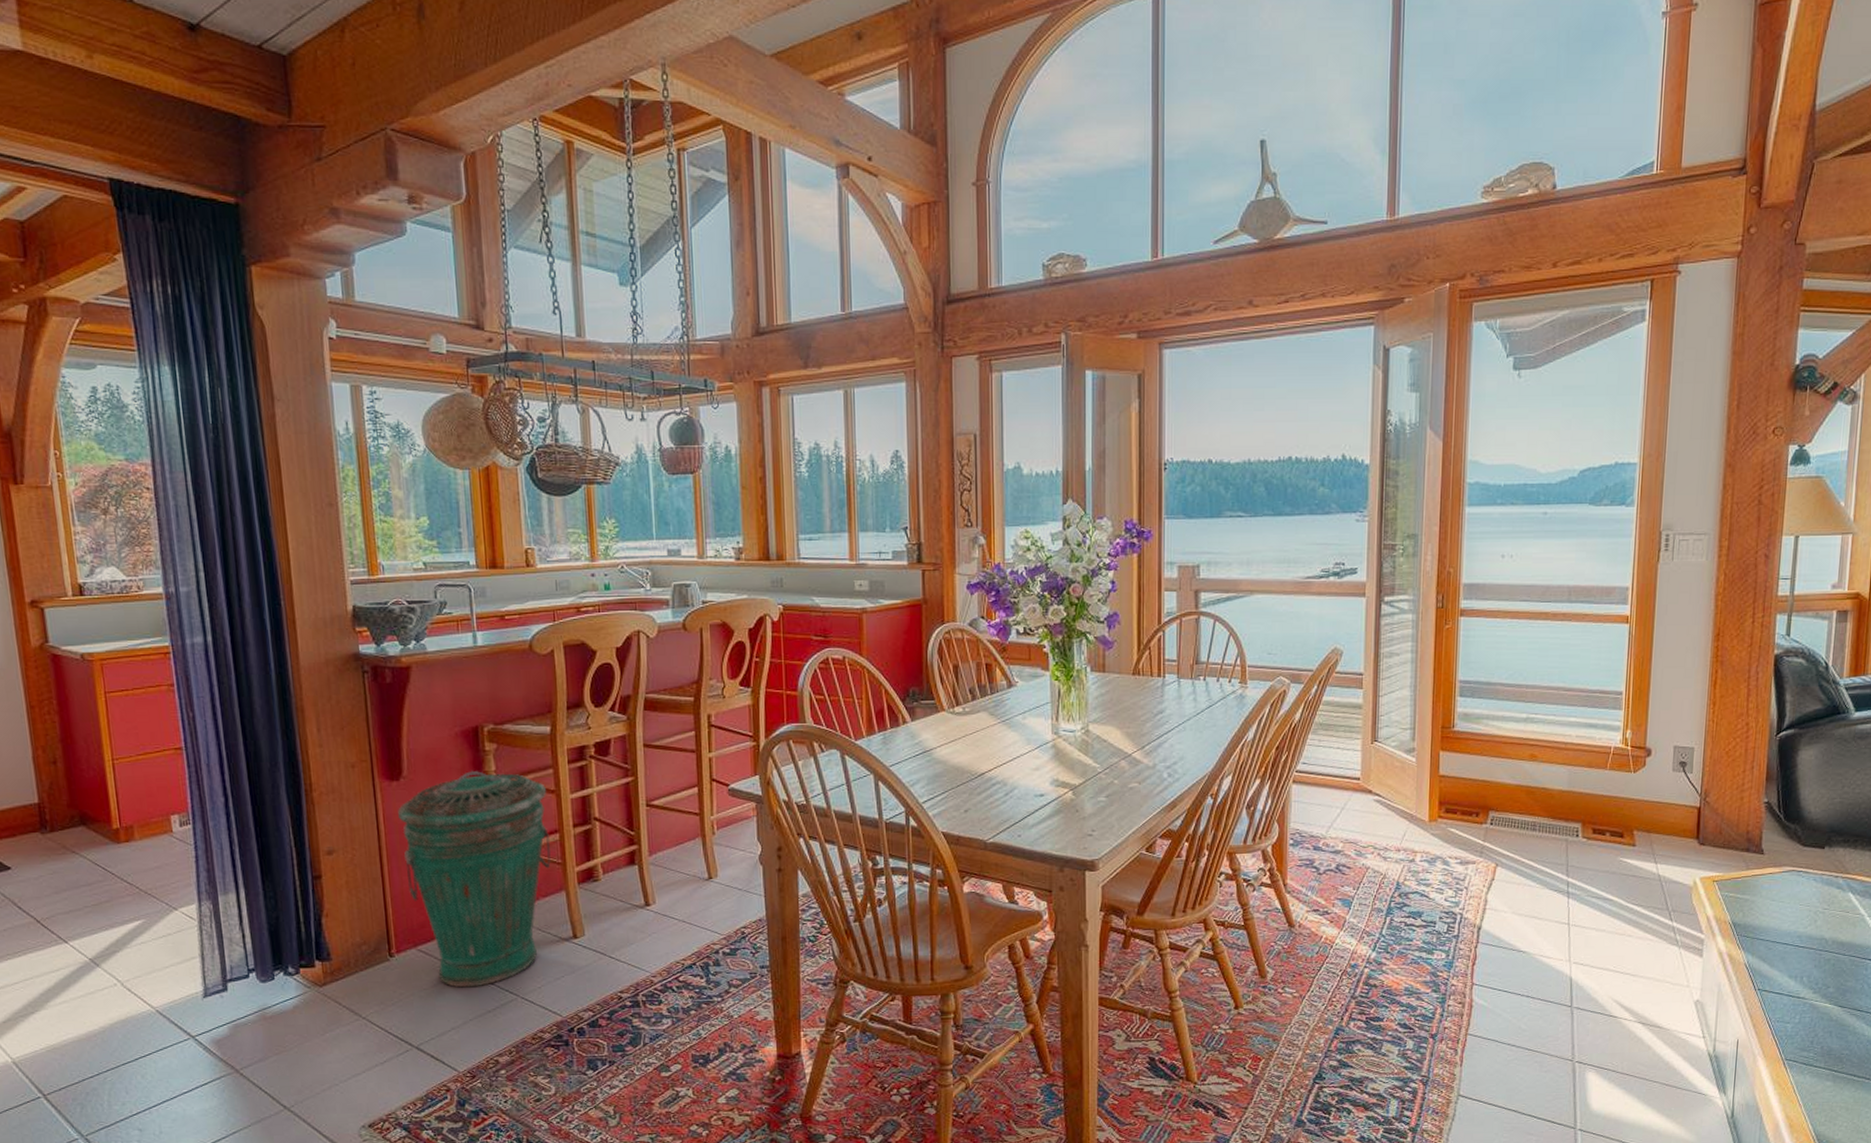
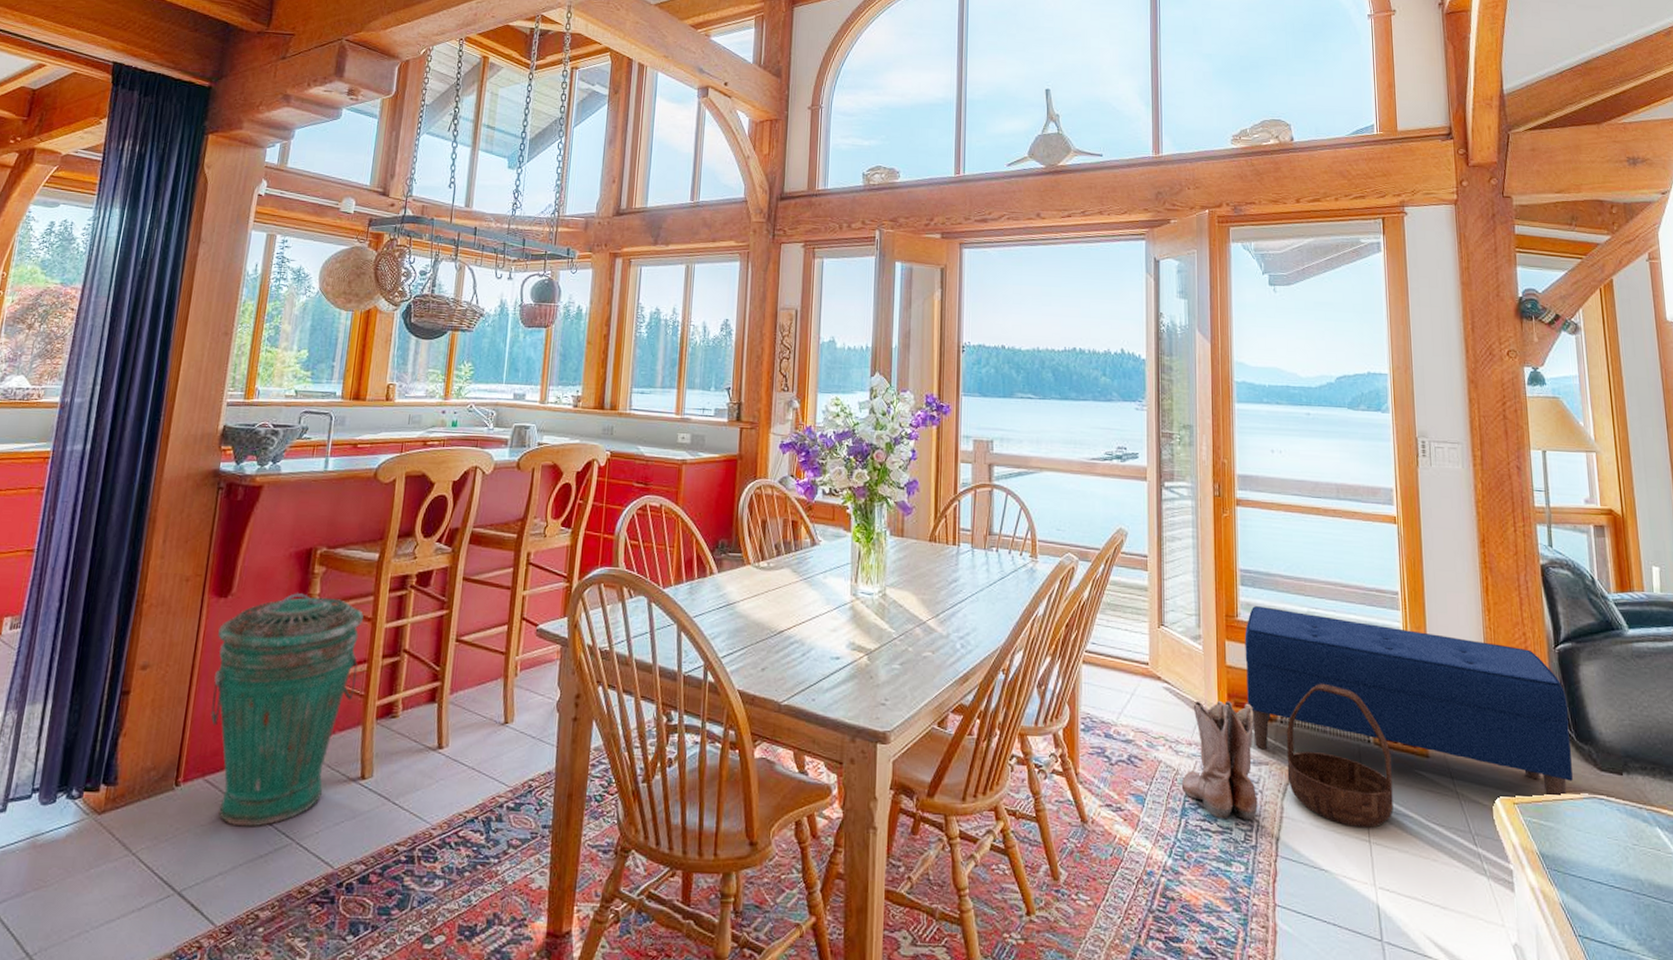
boots: none [1389,808,1465,915] -> present [1182,700,1258,821]
bench: none [1458,716,1781,872] -> present [1244,606,1573,796]
basket: none [1493,785,1598,913] -> present [1286,683,1394,828]

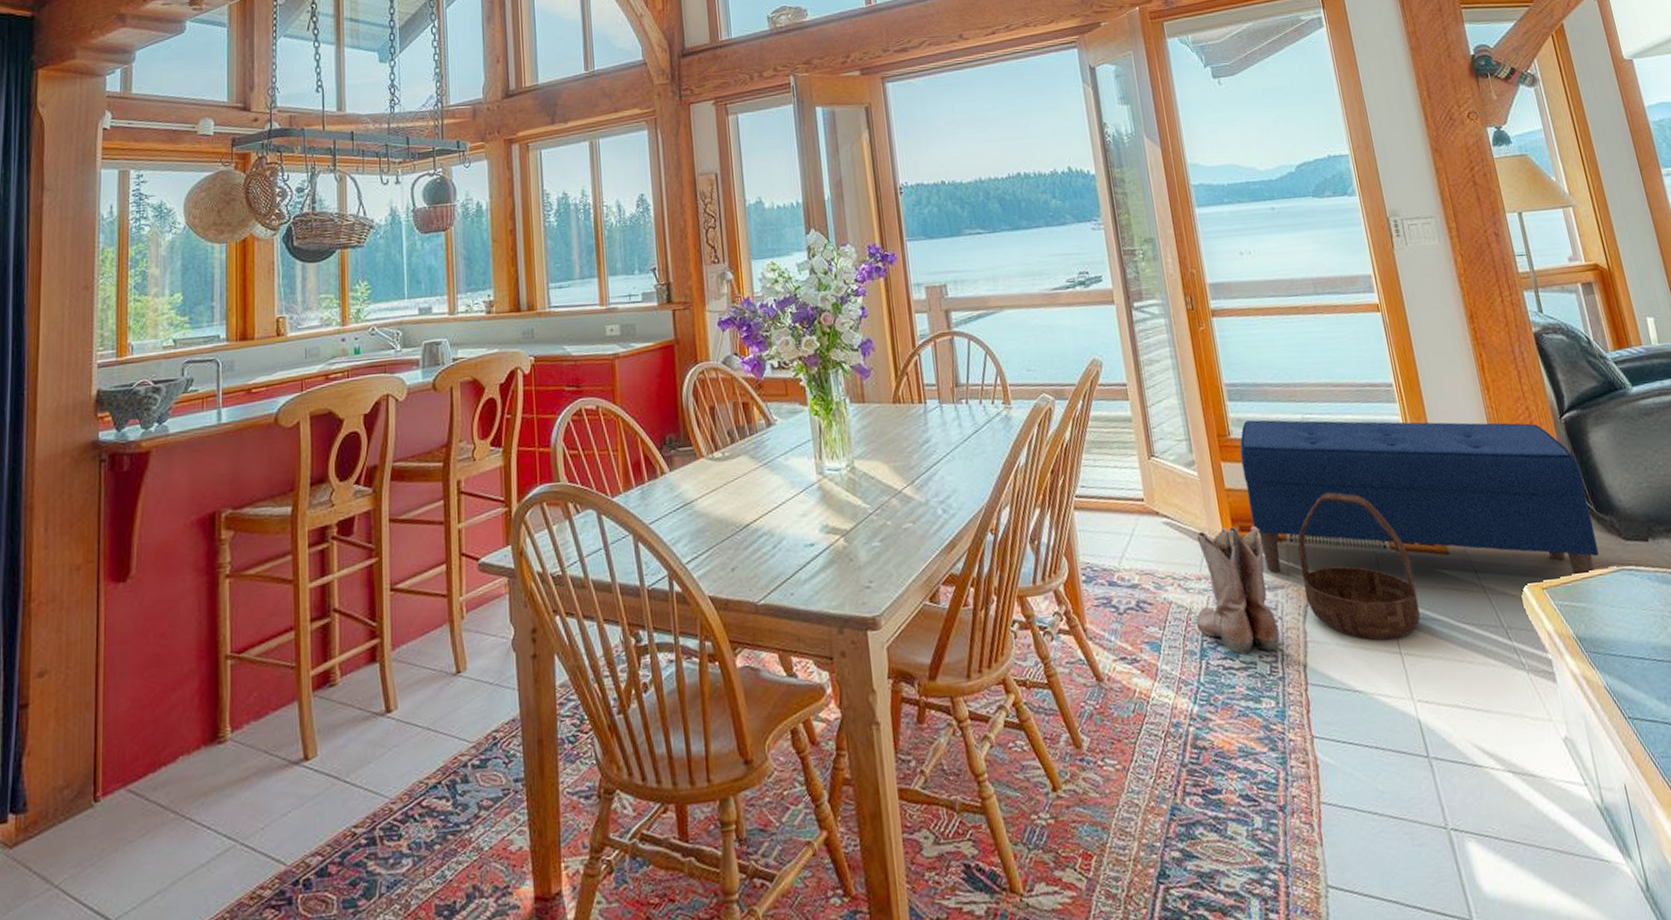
trash can: present [210,593,363,827] -> none [121,564,284,836]

